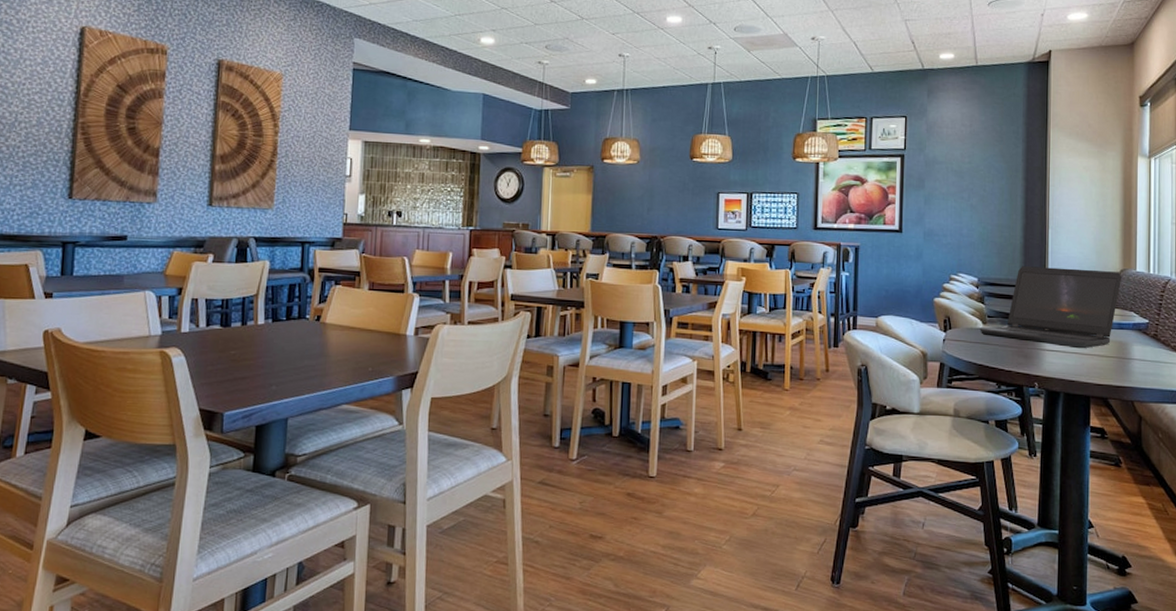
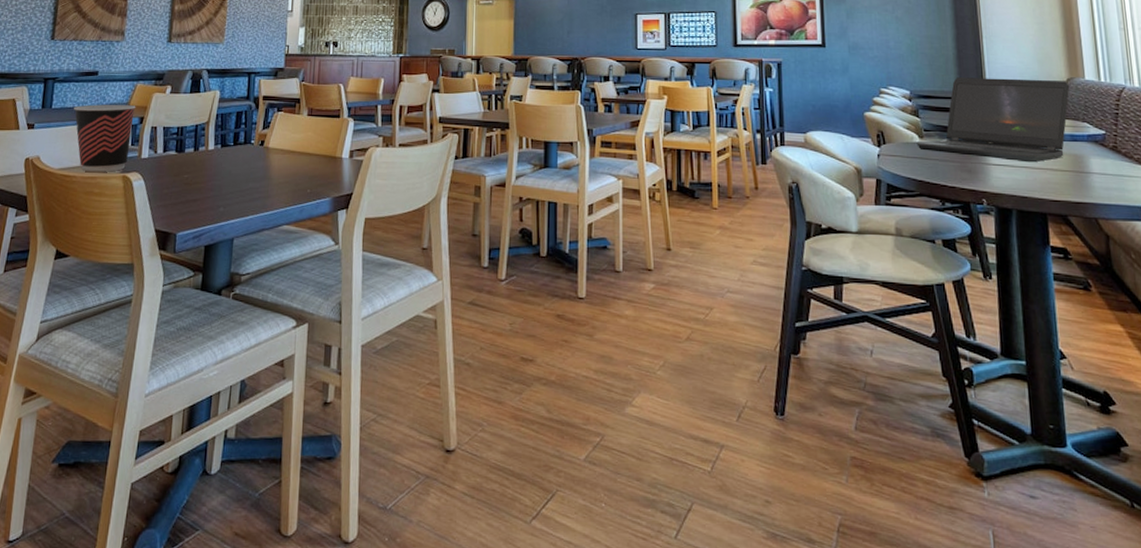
cup: none [98,273,173,348] -> present [73,104,136,173]

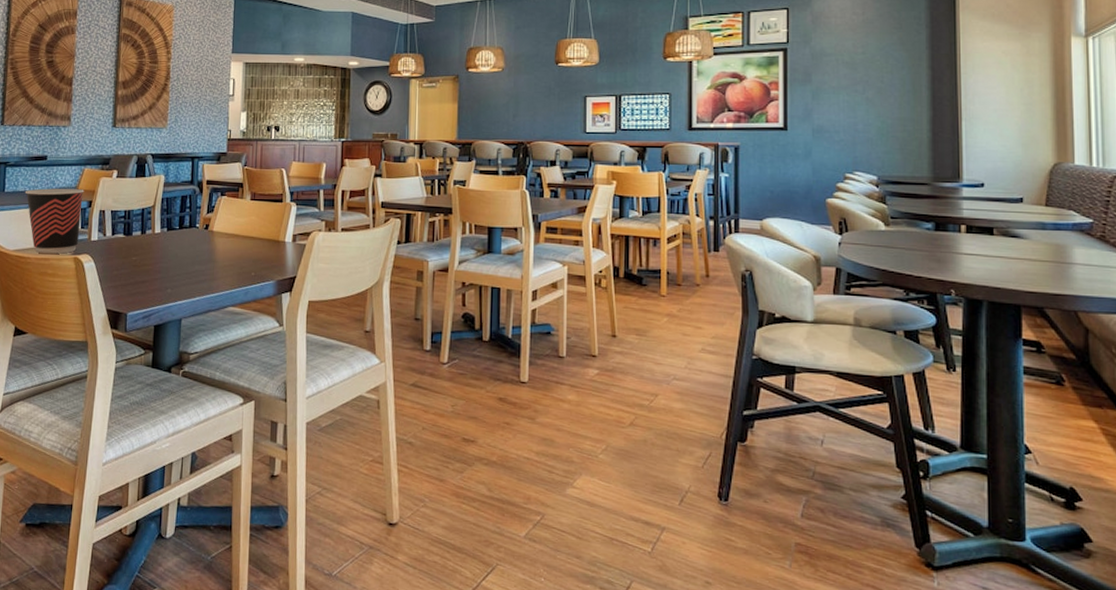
laptop computer: present [916,77,1070,163] -> none [882,162,1057,252]

